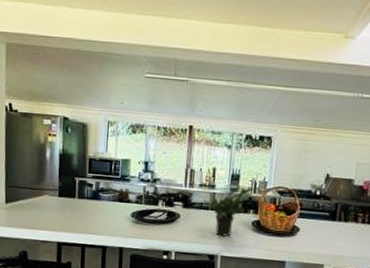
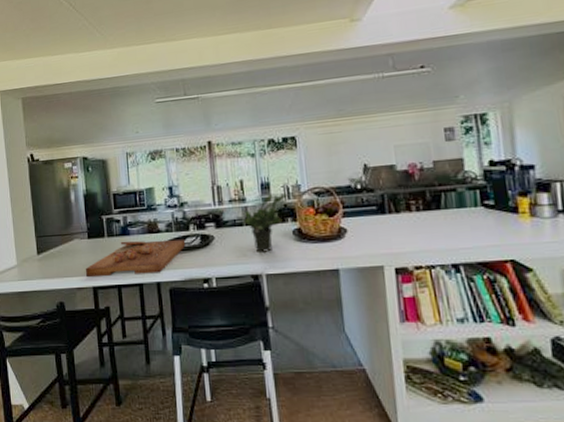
cutting board: none [51,204,153,240] -> present [85,238,186,278]

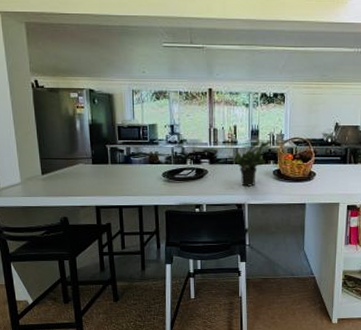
cutting board: present [85,238,186,278] -> none [88,168,182,198]

